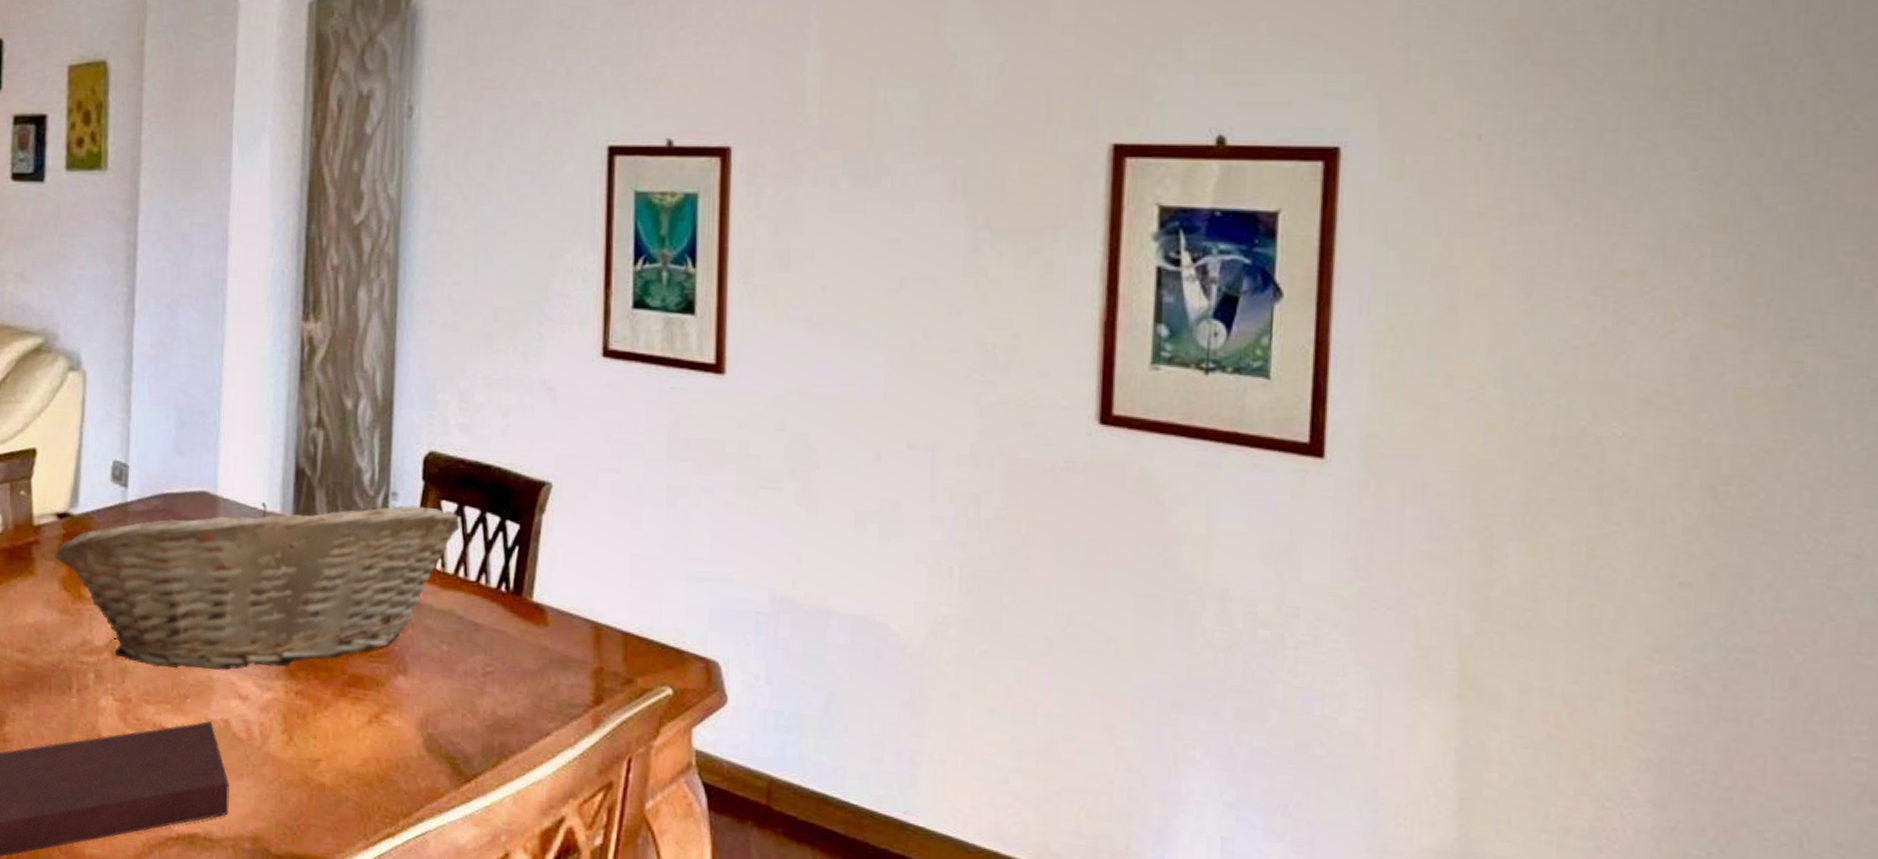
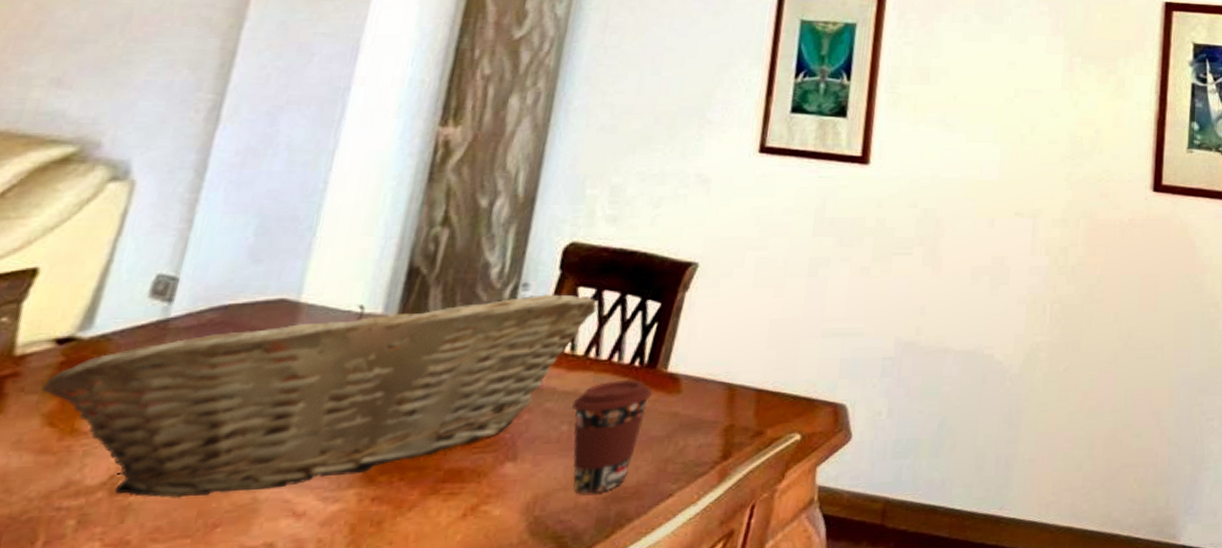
coffee cup: none [449,604,522,720] -> present [572,379,653,494]

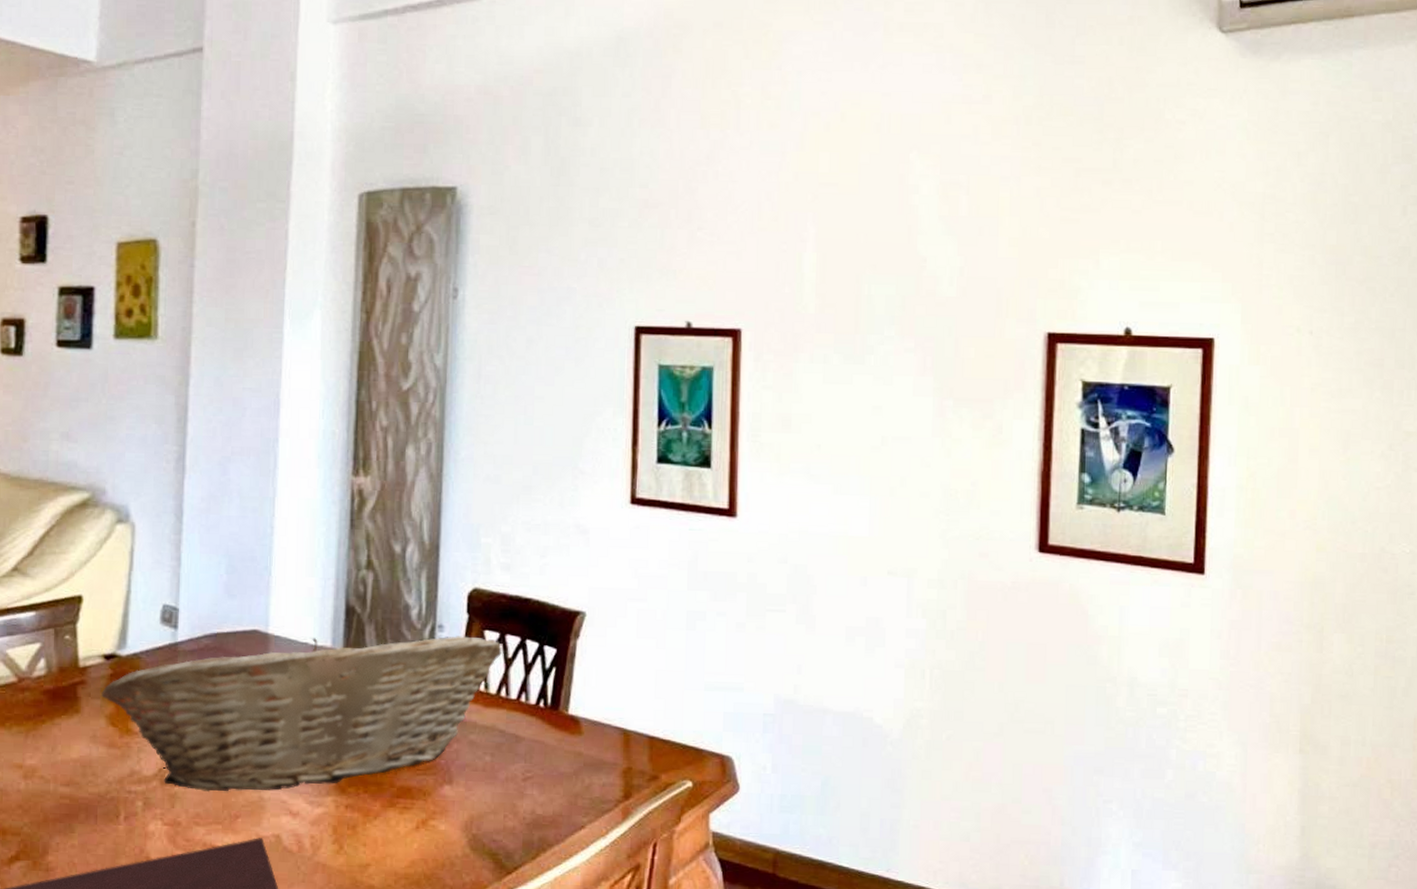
coffee cup: present [572,379,653,494] -> none [492,718,558,819]

